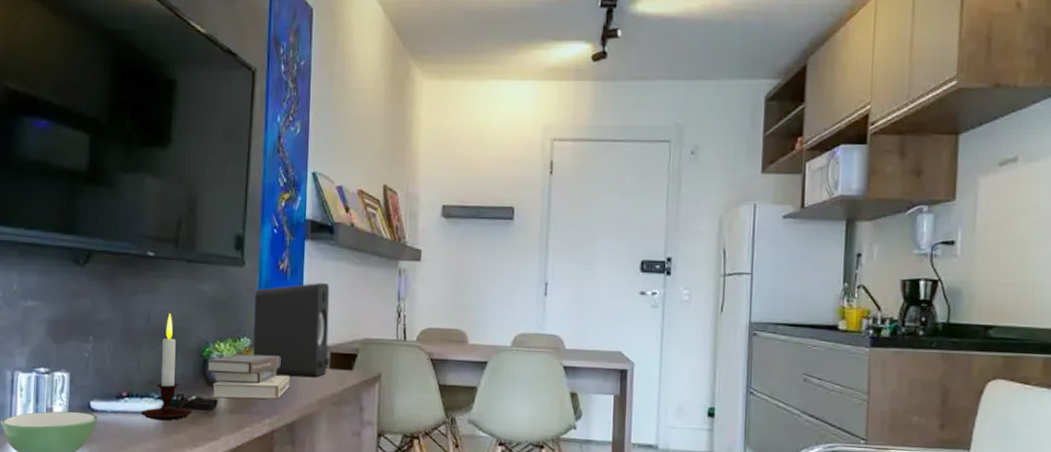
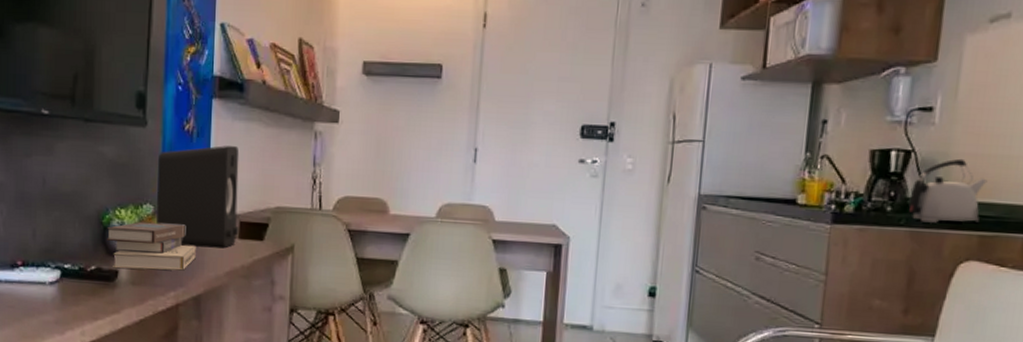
candle: present [140,313,193,421] -> none [37,177,92,292]
kettle: none [938,286,1007,345] -> present [908,158,988,223]

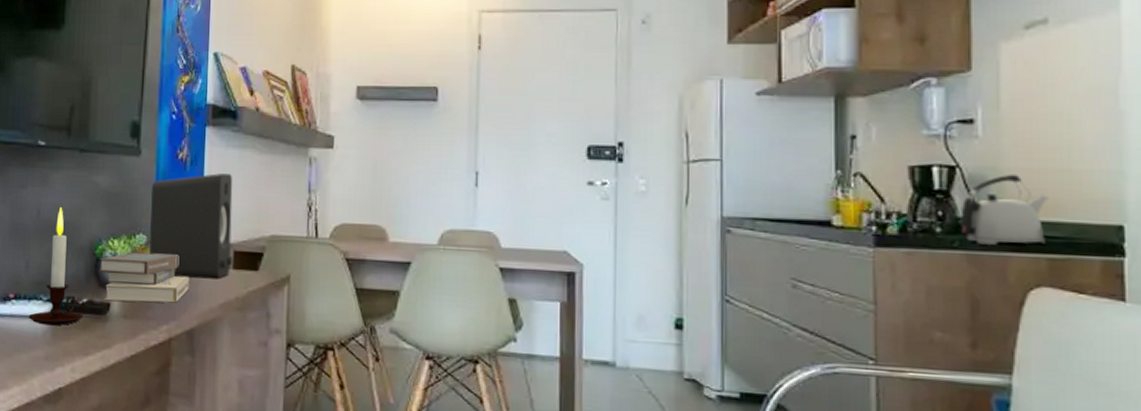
candle: none [37,177,92,292] -> present [28,207,83,326]

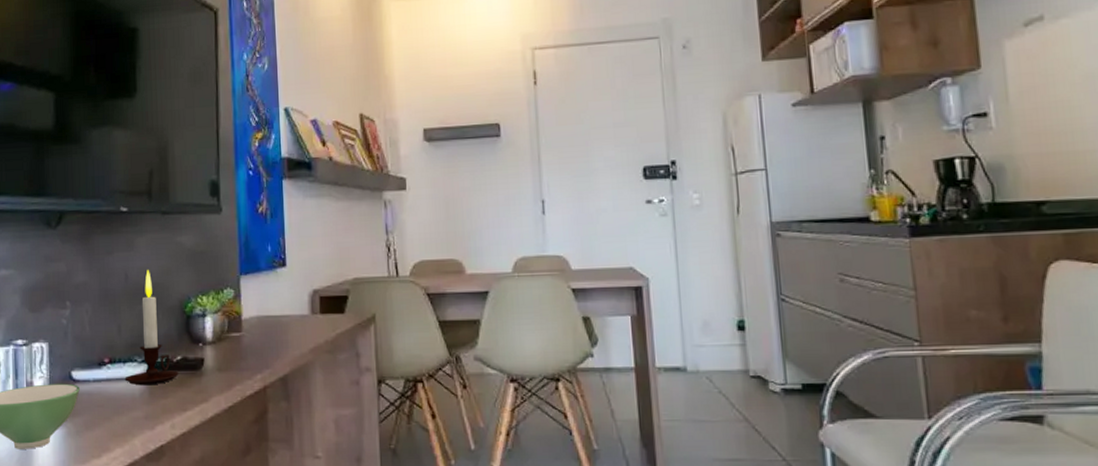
books: present [99,252,189,303] -> none [190,305,279,356]
speaker: present [149,173,233,279] -> none [235,223,320,327]
kettle: present [960,173,1049,245] -> none [983,159,1059,226]

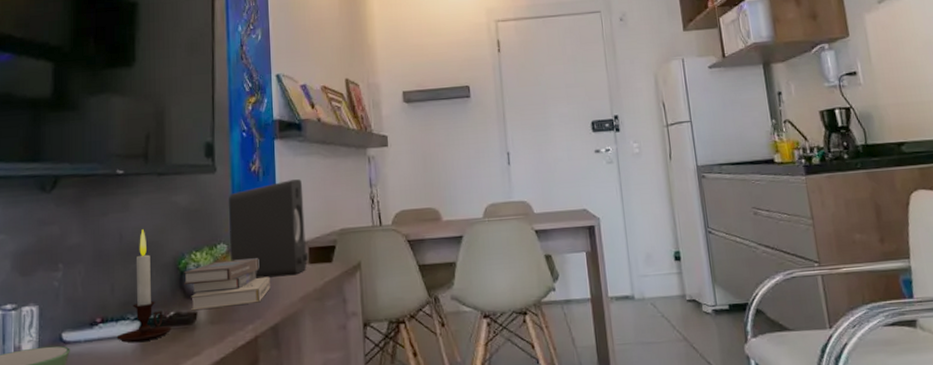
books: none [190,305,279,356] -> present [184,258,270,311]
speaker: none [235,223,320,327] -> present [229,179,309,279]

